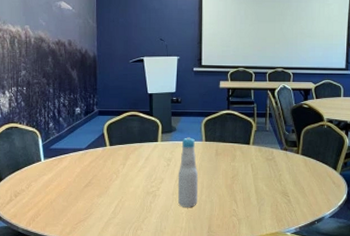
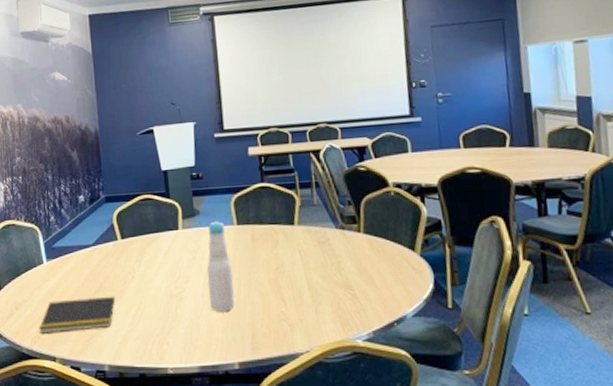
notepad: none [34,190,101,217] -> present [39,296,116,334]

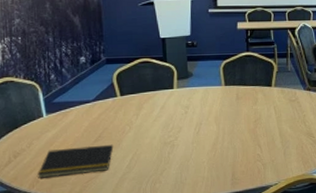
bottle: present [206,221,234,312] -> none [197,82,219,156]

